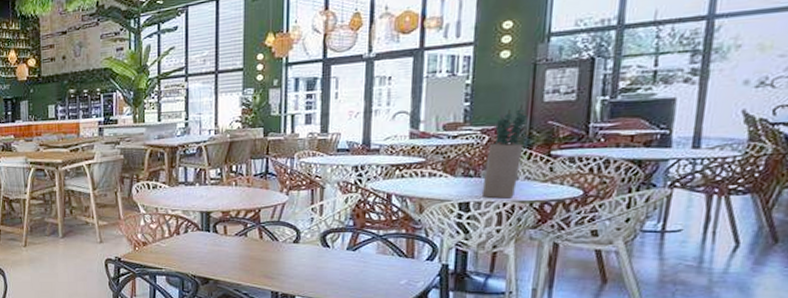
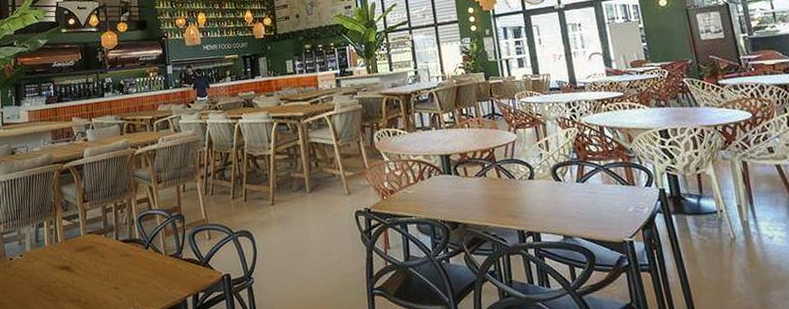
vase: present [481,104,527,199] -> none [670,43,701,125]

